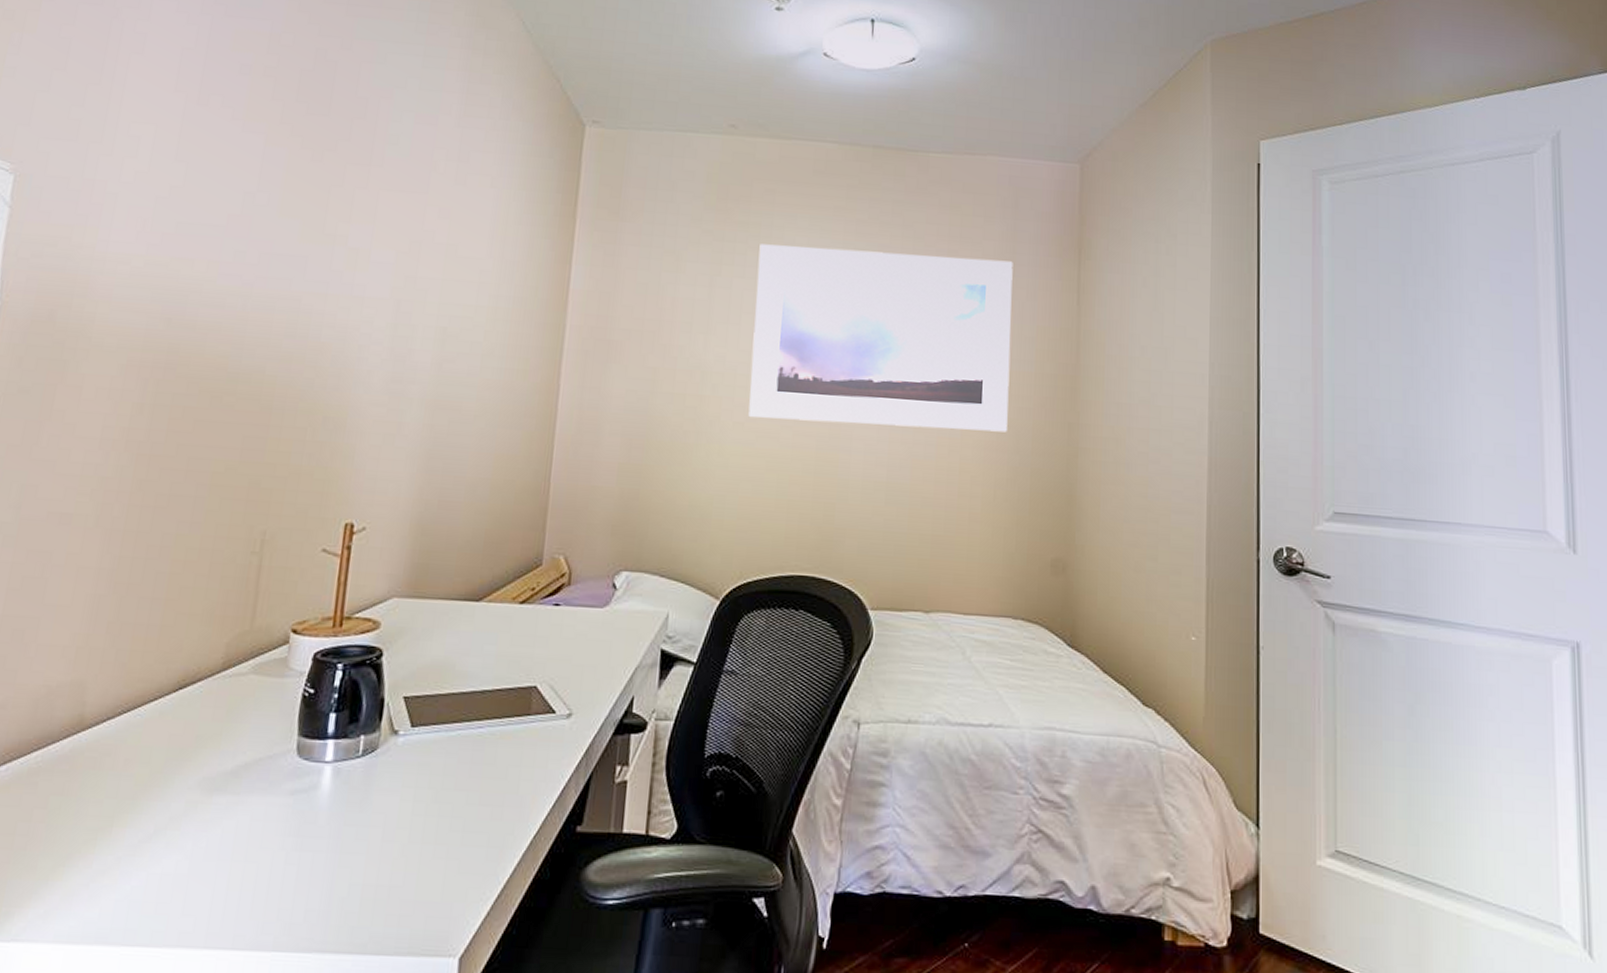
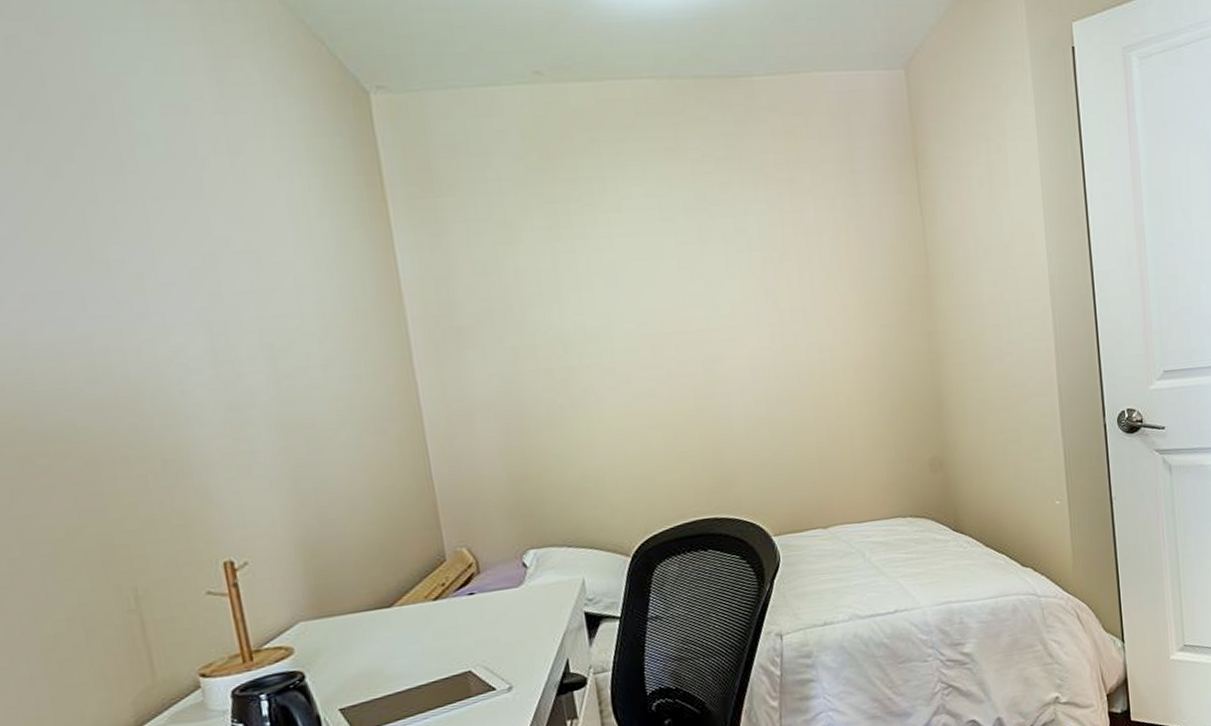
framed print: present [748,244,1013,433] -> none [595,181,872,379]

